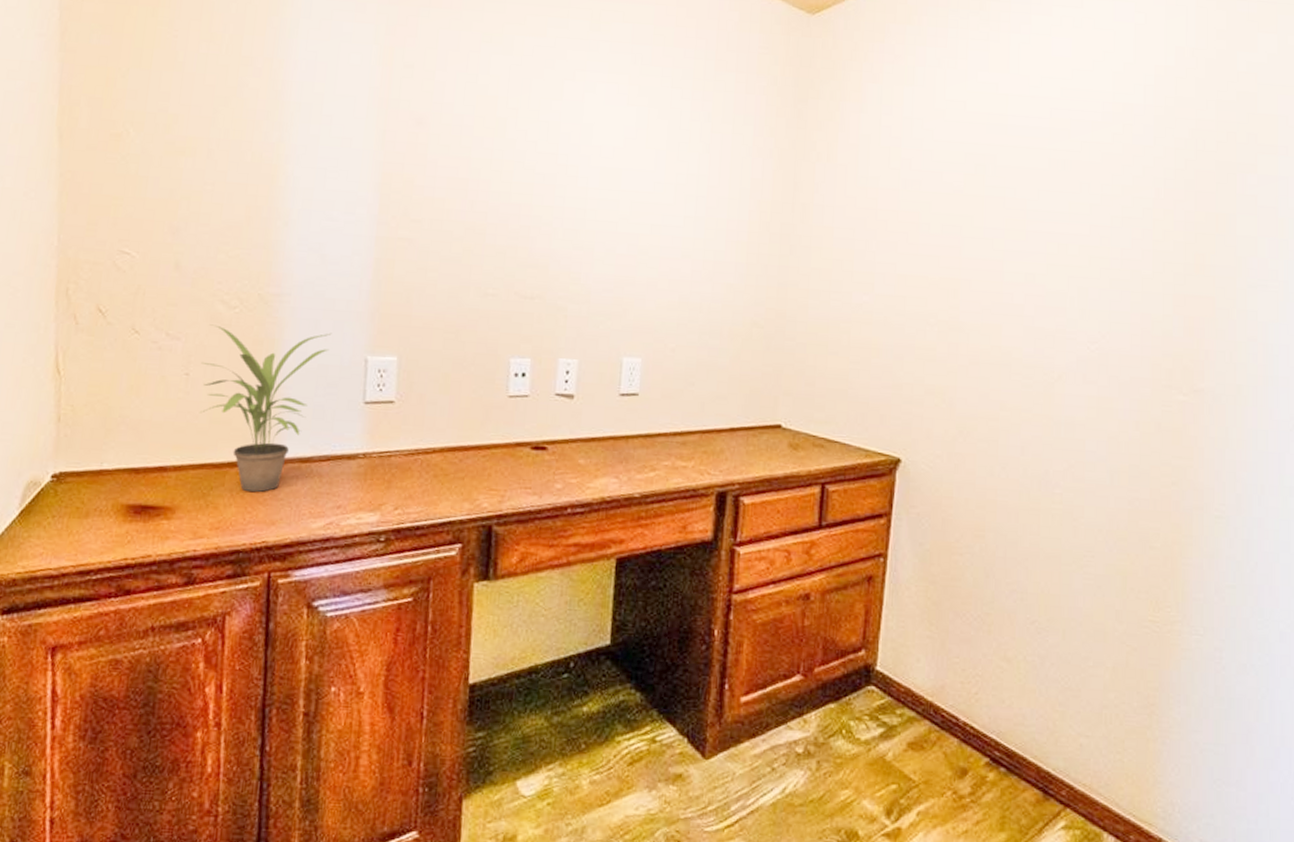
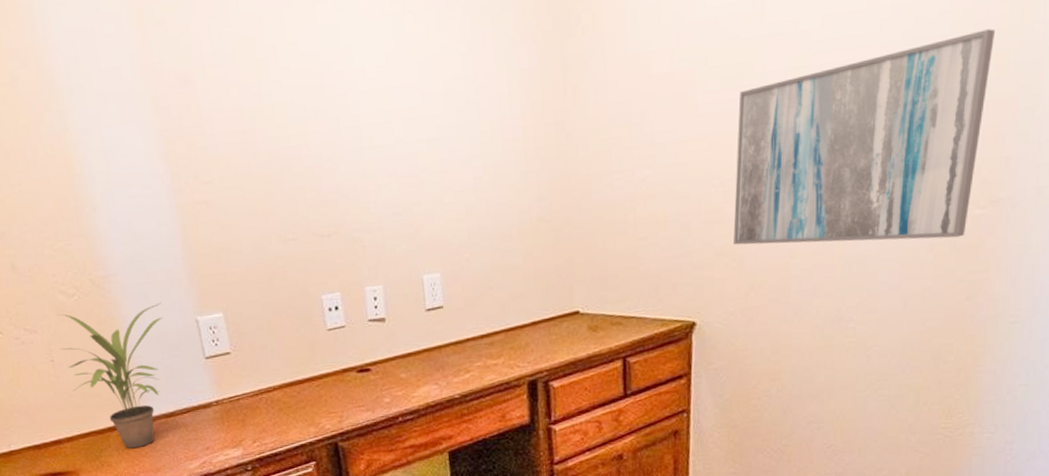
wall art: none [945,231,1192,420] -> present [733,28,995,245]

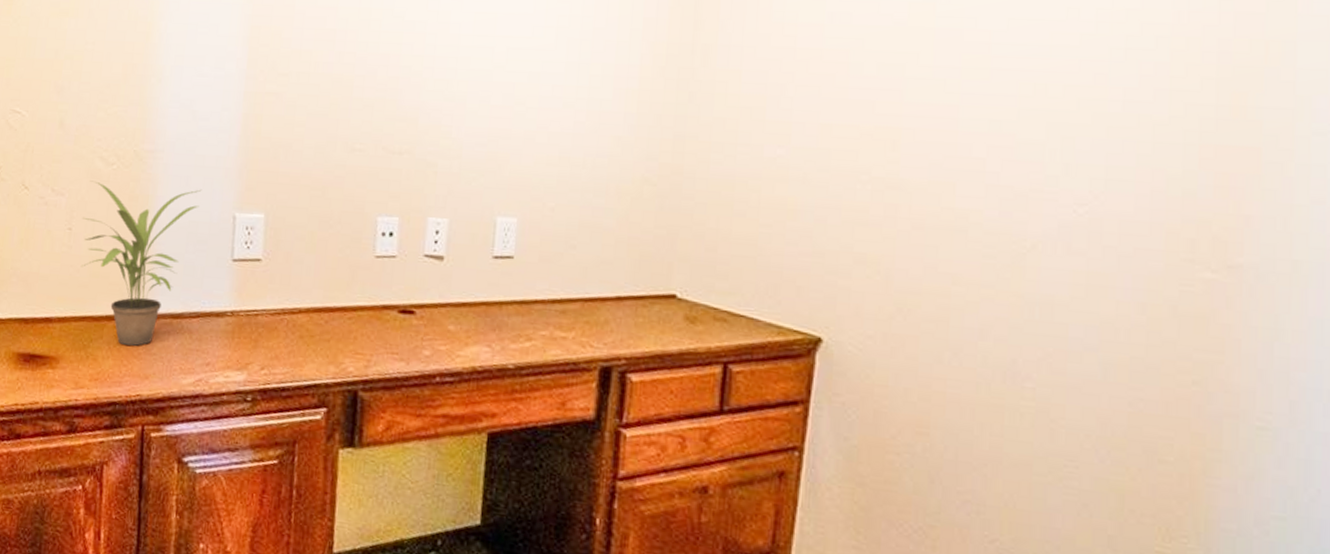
wall art: present [733,28,995,245] -> none [880,64,1228,302]

